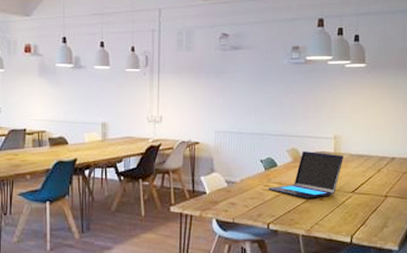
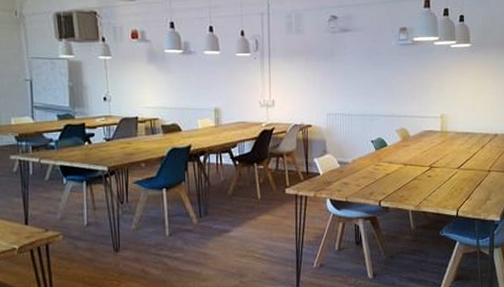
laptop: present [267,151,343,198] -> none [378,131,450,176]

